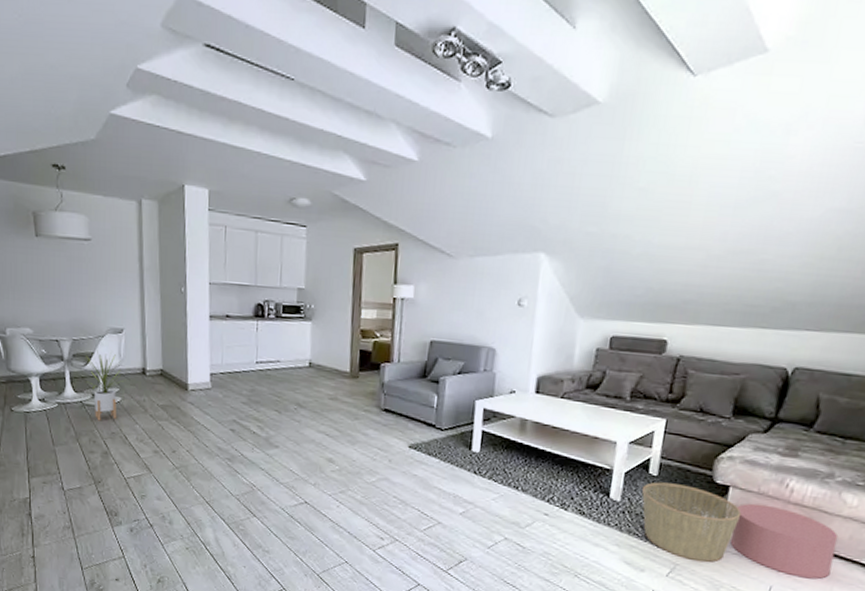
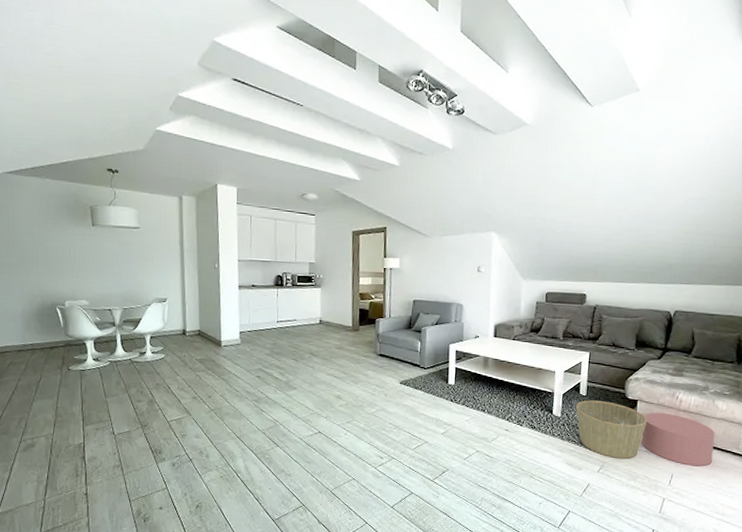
house plant: present [82,350,126,421] -> none [131,316,169,375]

